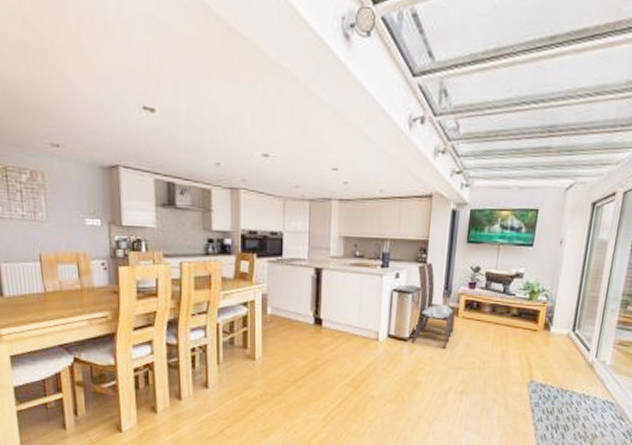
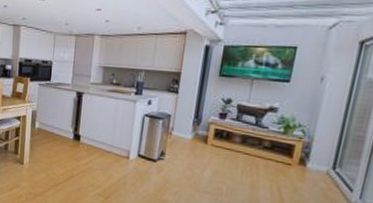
dining chair: present [412,262,456,349] -> none [160,92,206,173]

